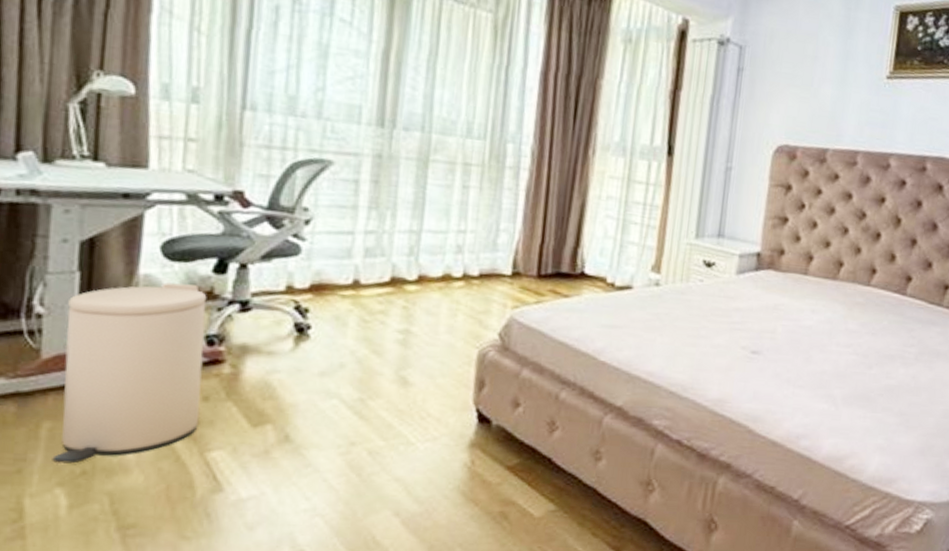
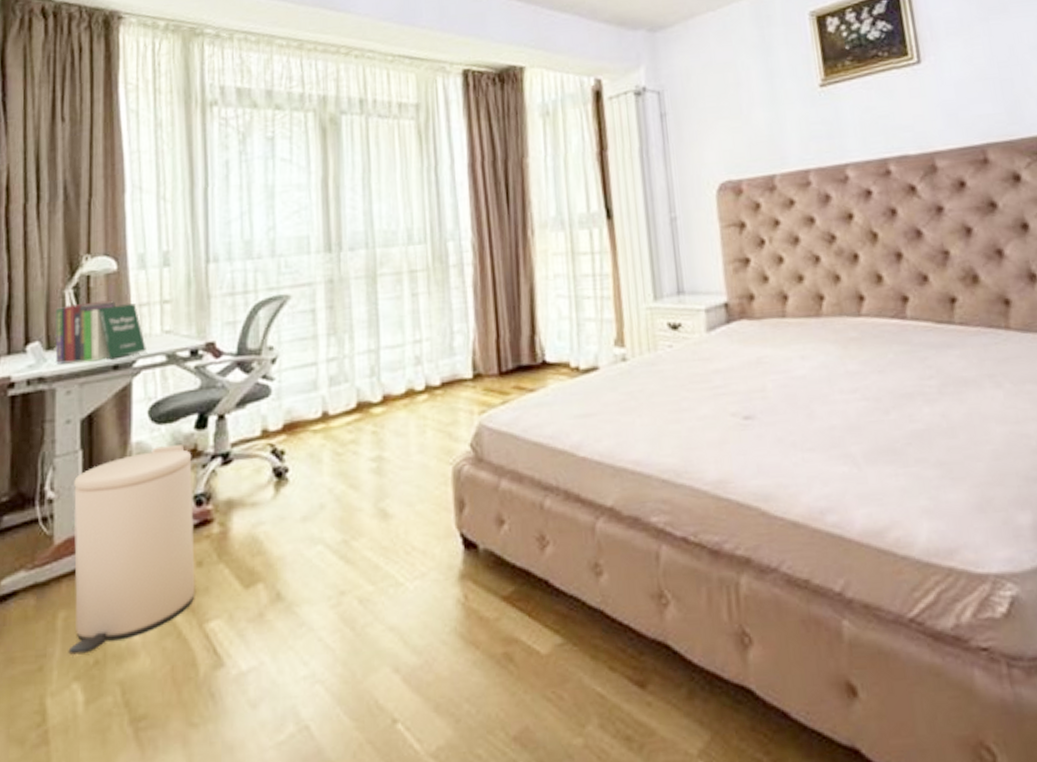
books: none [53,119,164,187] -> present [55,300,146,365]

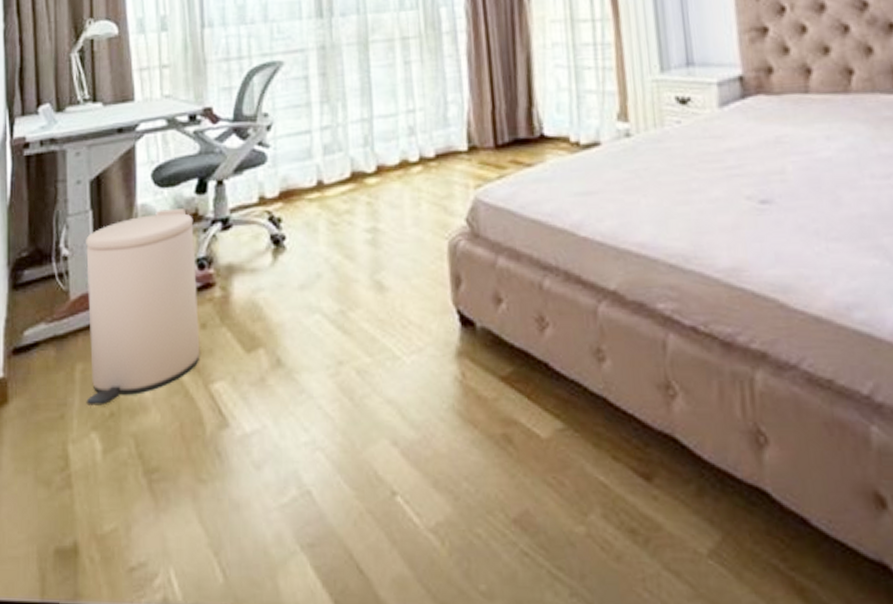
books: present [55,300,146,365] -> none [64,64,148,126]

